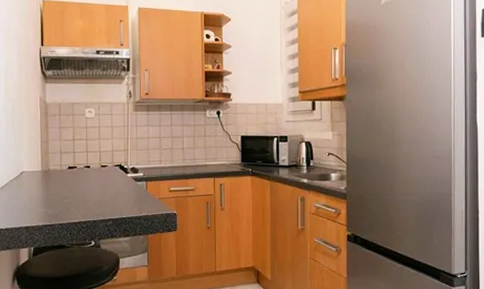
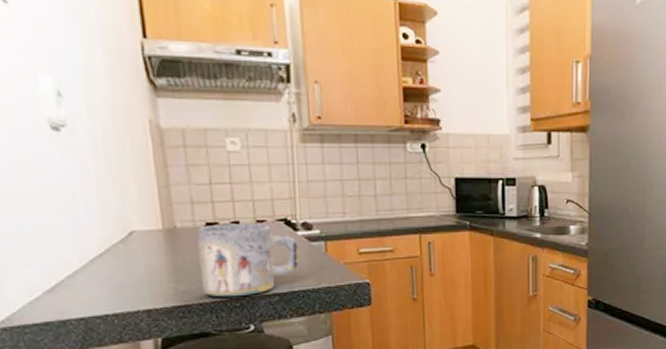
mug: none [62,167,128,220] -> present [197,223,299,298]

